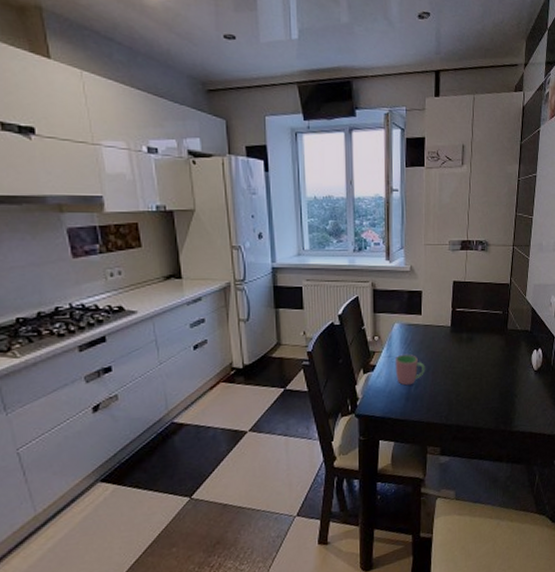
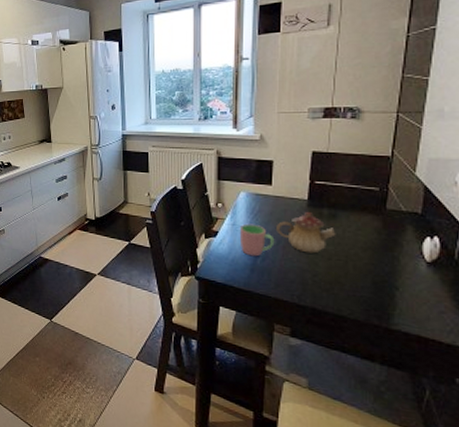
teapot: none [426,337,473,376] -> present [276,211,336,254]

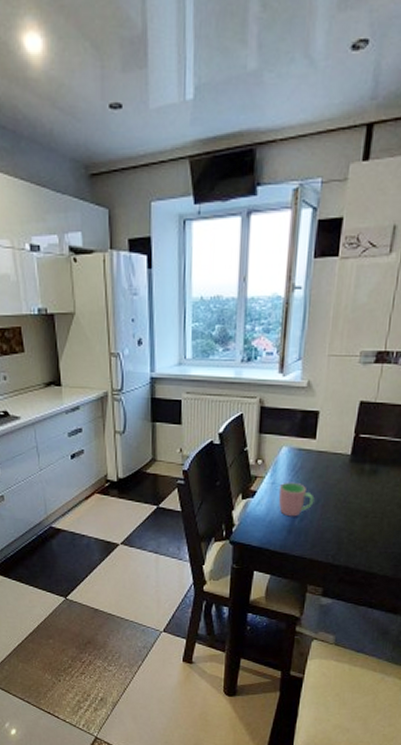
teapot: present [276,211,336,254] -> none [317,467,375,512]

